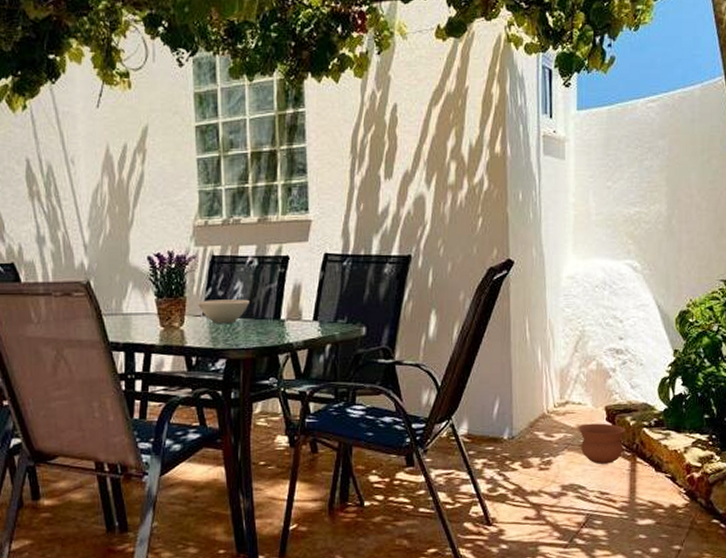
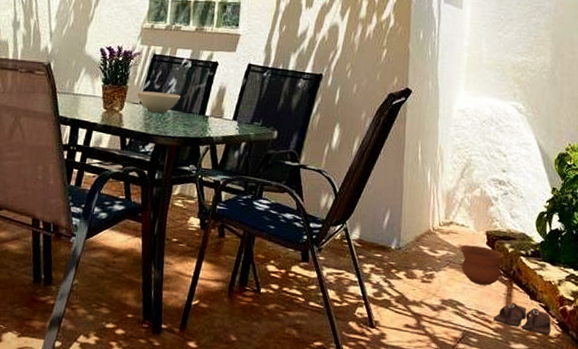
flip-flop: none [618,478,679,507] -> present [493,302,551,335]

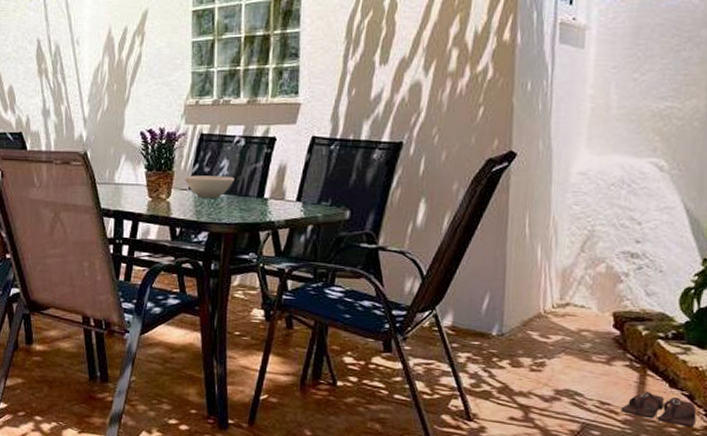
ceramic pot: present [460,245,504,286] -> none [578,328,636,373]

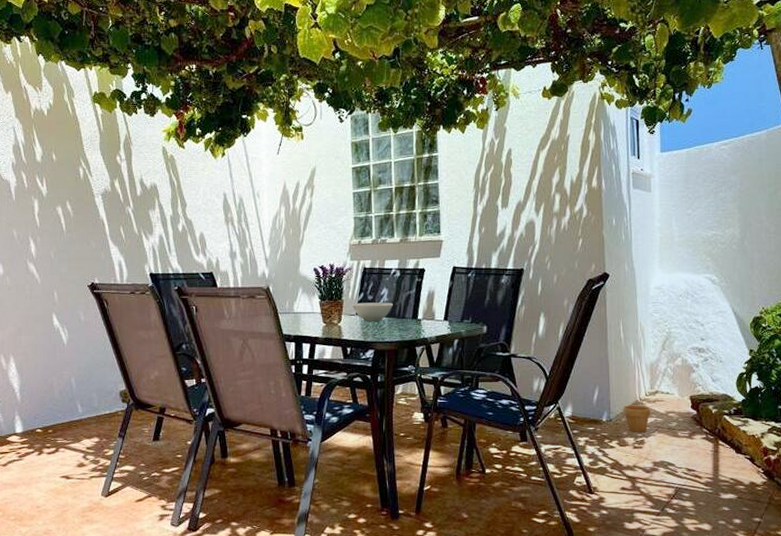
flower pot: none [520,318,558,352] -> present [622,405,651,432]
flip-flop: present [621,391,697,427] -> none [703,458,757,484]

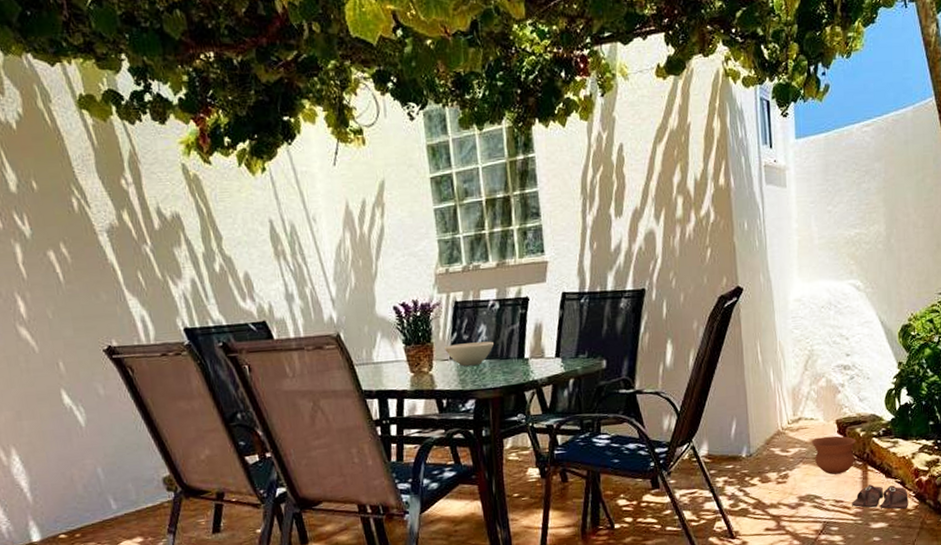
flower pot: present [622,405,651,432] -> none [763,435,795,466]
ceramic pot: none [666,410,708,445] -> present [811,436,856,475]
flip-flop: none [703,458,757,484] -> present [852,484,908,510]

